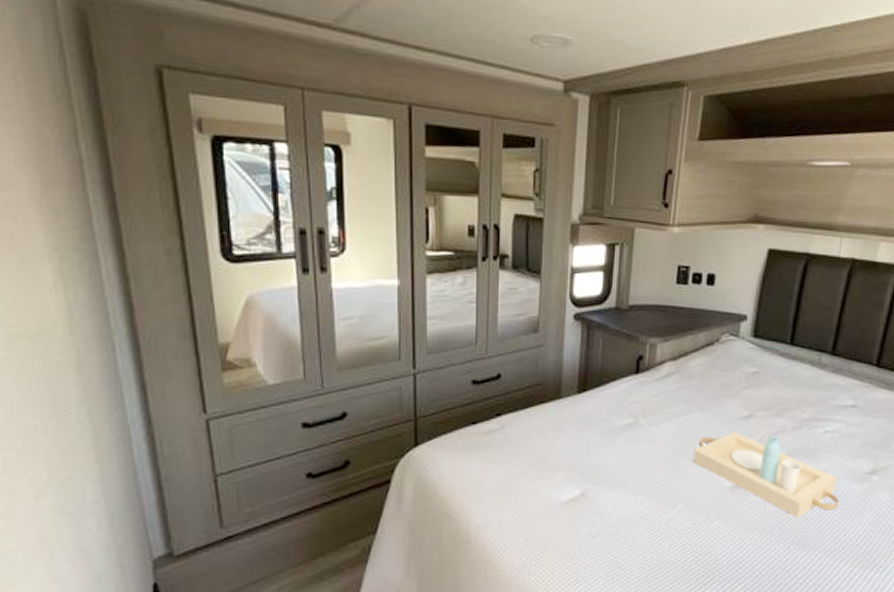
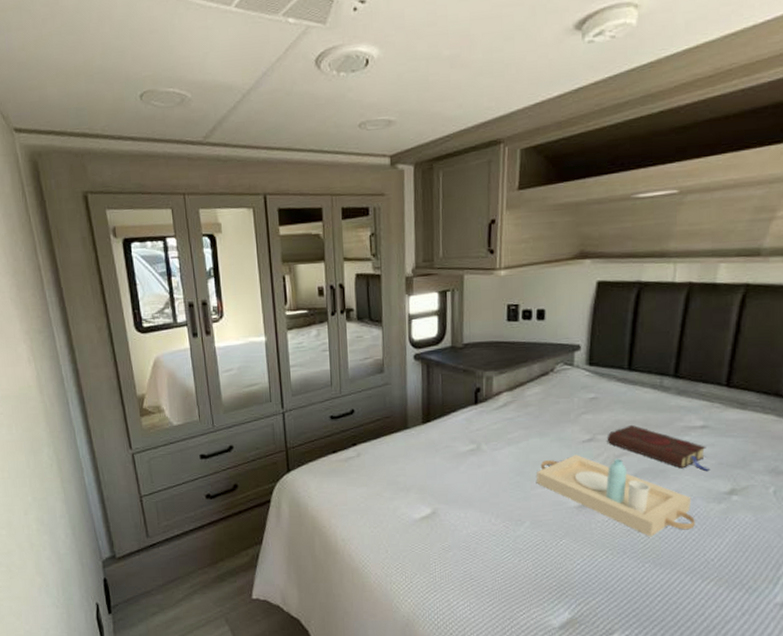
book: none [765,401,856,452] -> present [607,424,711,472]

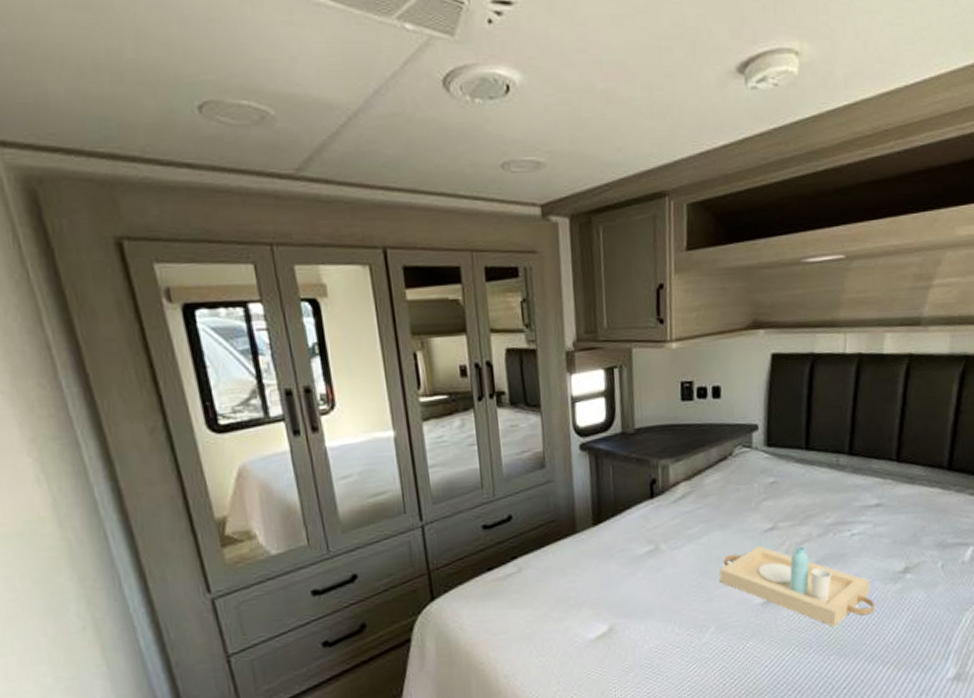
book: present [607,424,711,472] -> none [788,508,886,552]

